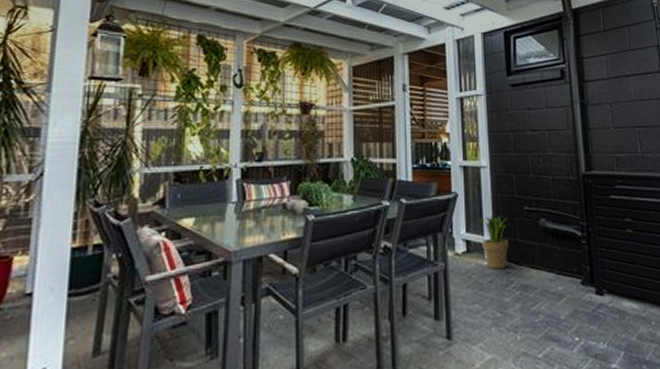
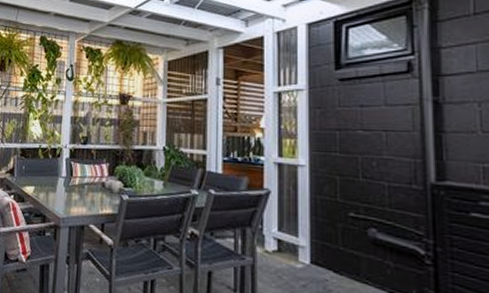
potted plant: present [478,215,509,270] -> none [292,217,329,276]

